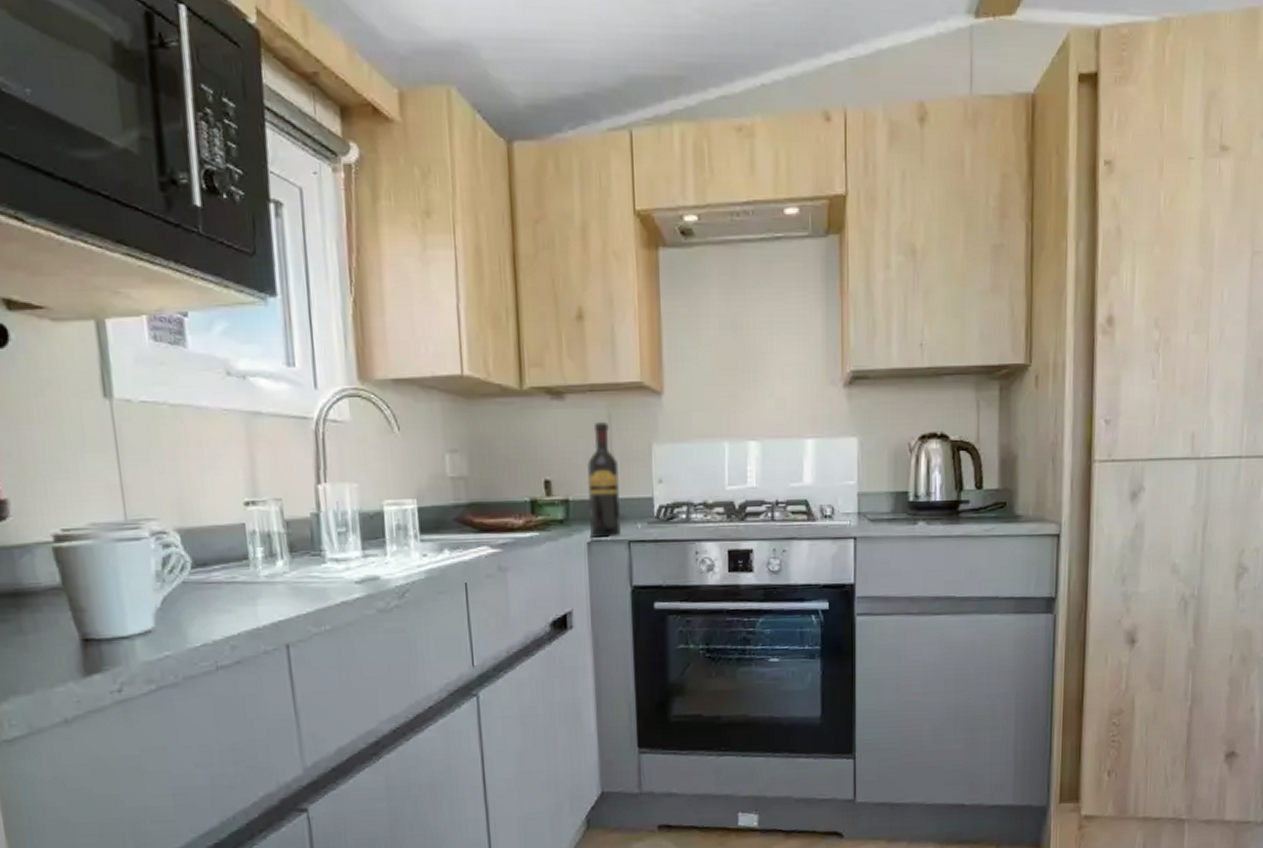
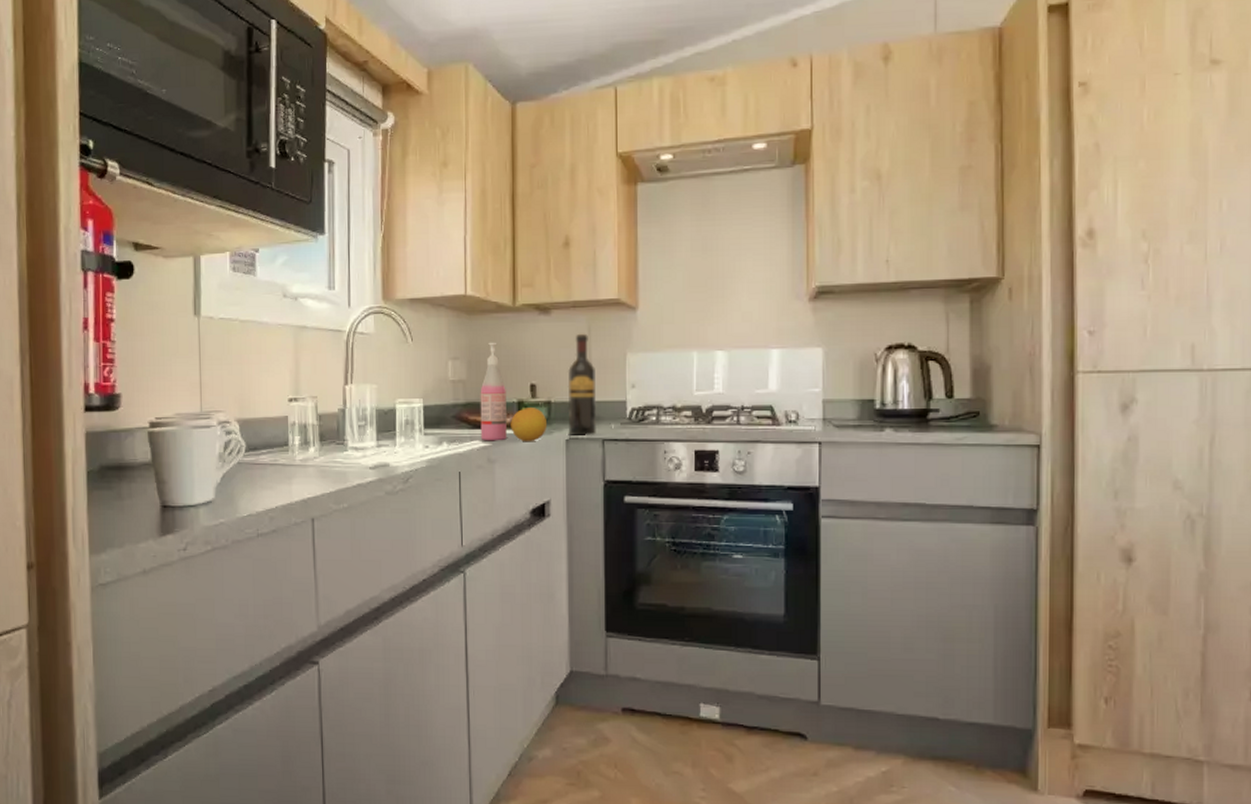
soap dispenser: none [485,431,520,547] -> present [480,342,507,441]
fruit: none [523,506,566,547] -> present [510,406,548,442]

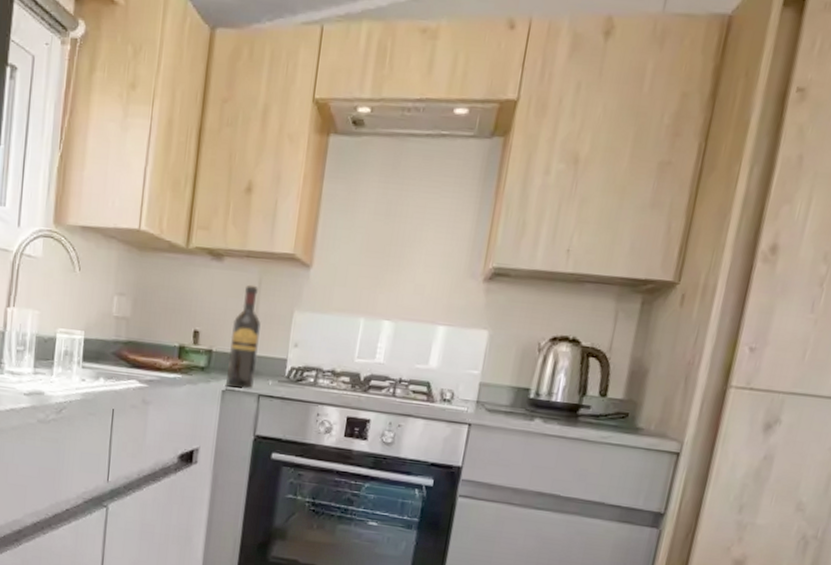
soap dispenser: present [480,342,507,441] -> none [138,281,169,384]
fruit: present [510,406,548,442] -> none [169,352,206,389]

